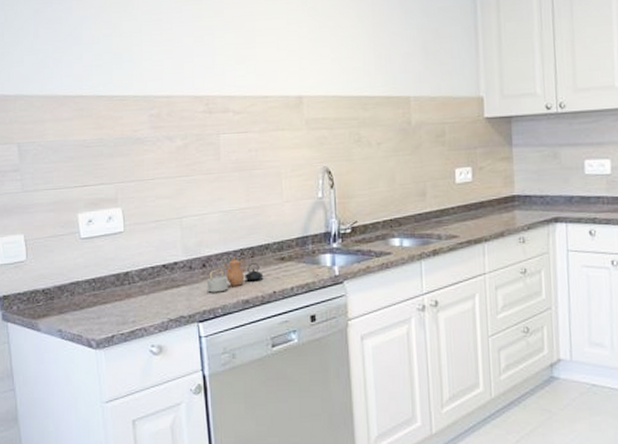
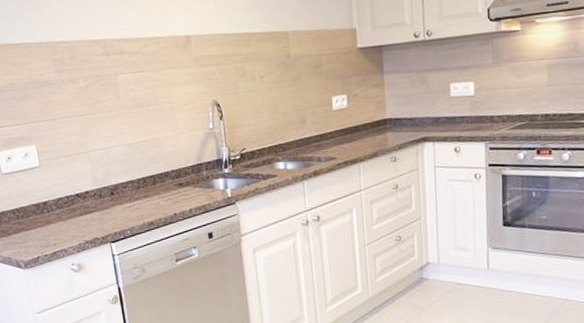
teapot: present [206,257,264,293] -> none [115,185,165,217]

